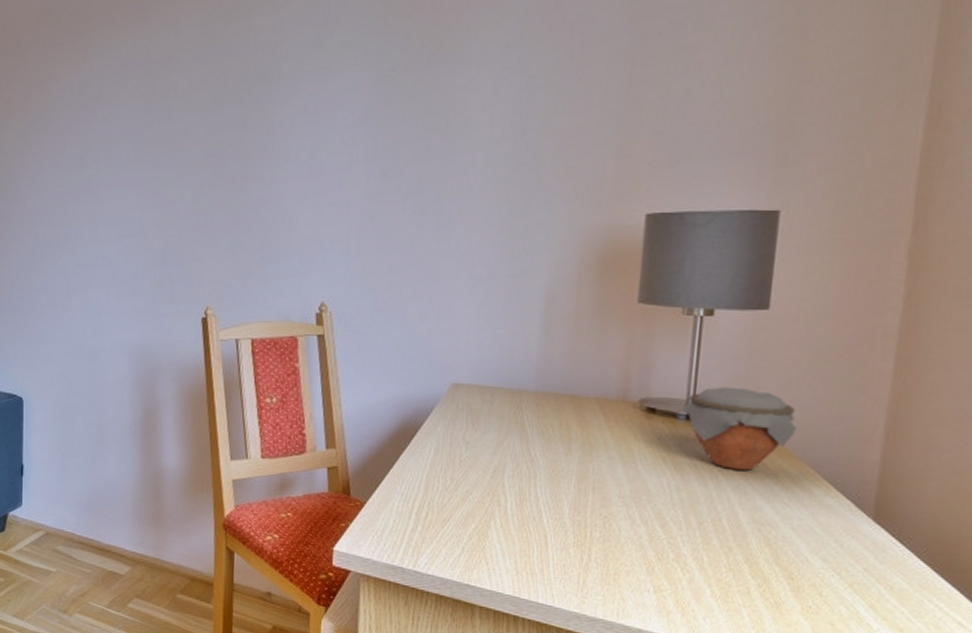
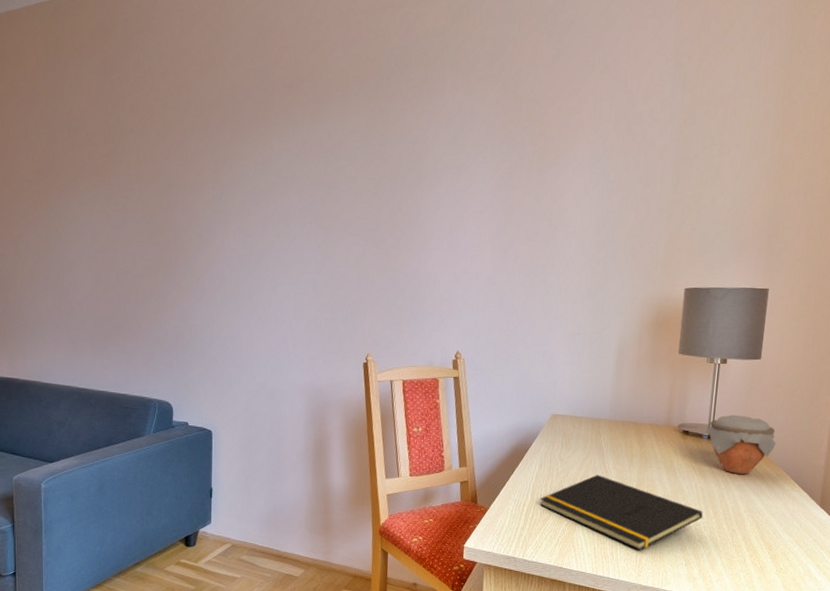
notepad: none [436,463,680,568] -> present [539,474,703,550]

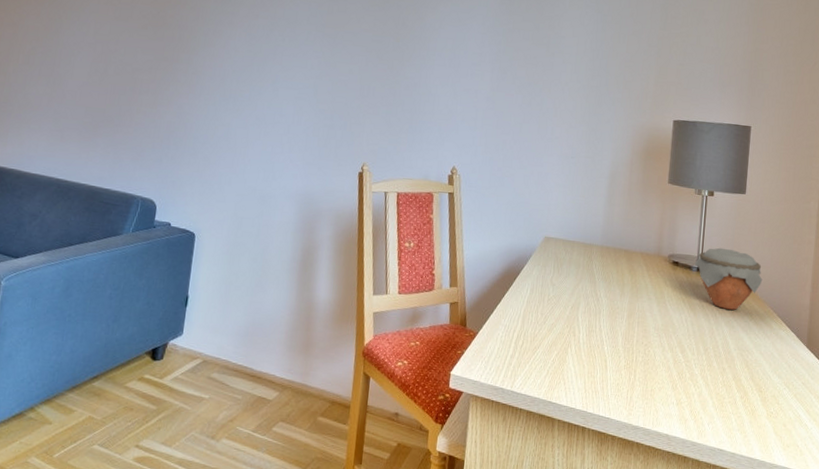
notepad: present [539,474,703,550] -> none [530,302,693,386]

